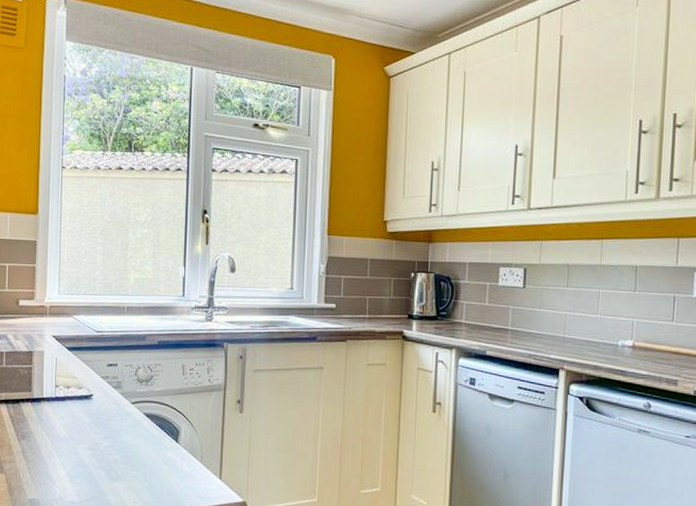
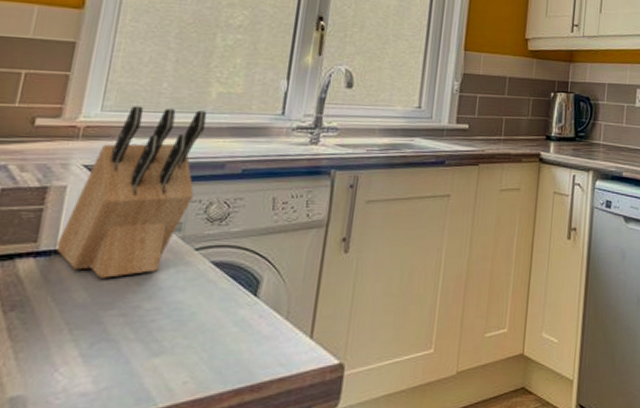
knife block: none [43,290,129,421] -> present [56,106,207,278]

